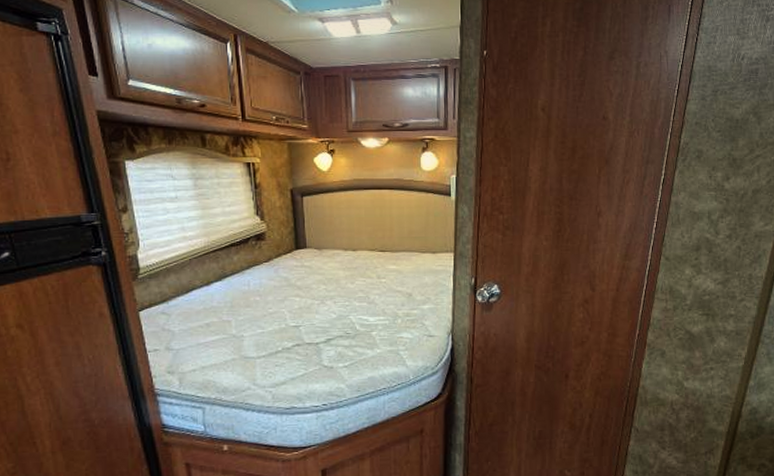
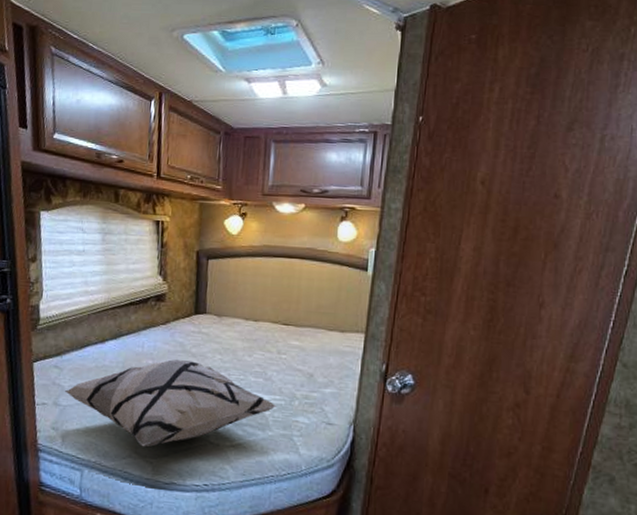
decorative pillow: none [175,294,382,379] -> present [64,359,277,448]

